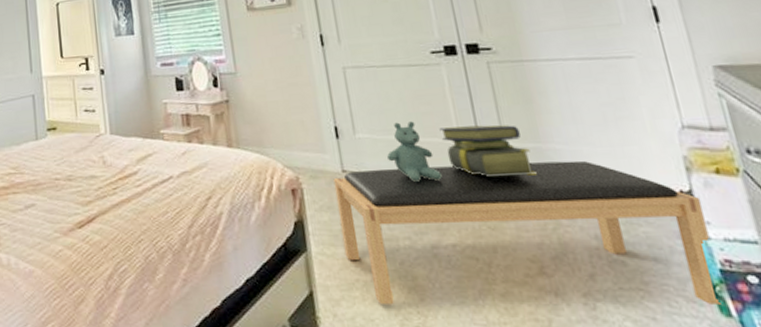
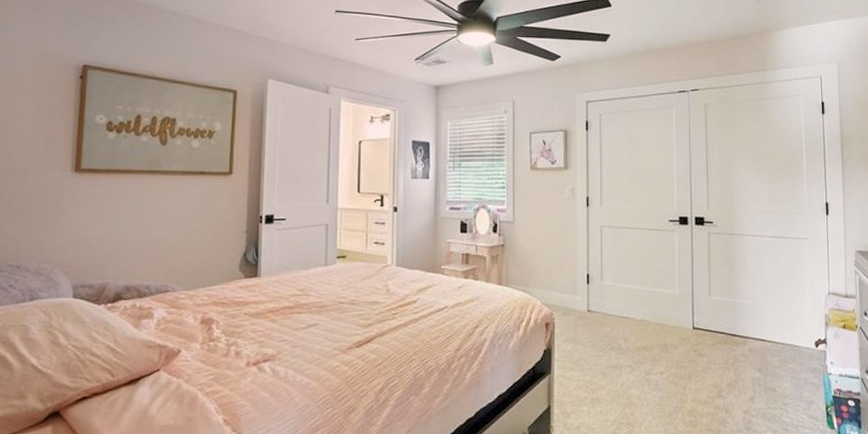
bench: present [333,160,721,305] -> none [580,312,831,420]
stuffed bear: present [387,121,442,183] -> none [624,274,662,323]
stack of books: present [439,125,537,178] -> none [666,281,728,322]

